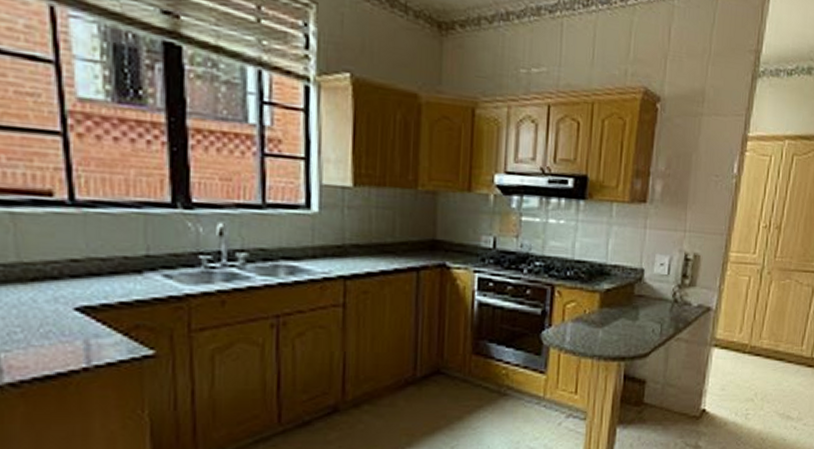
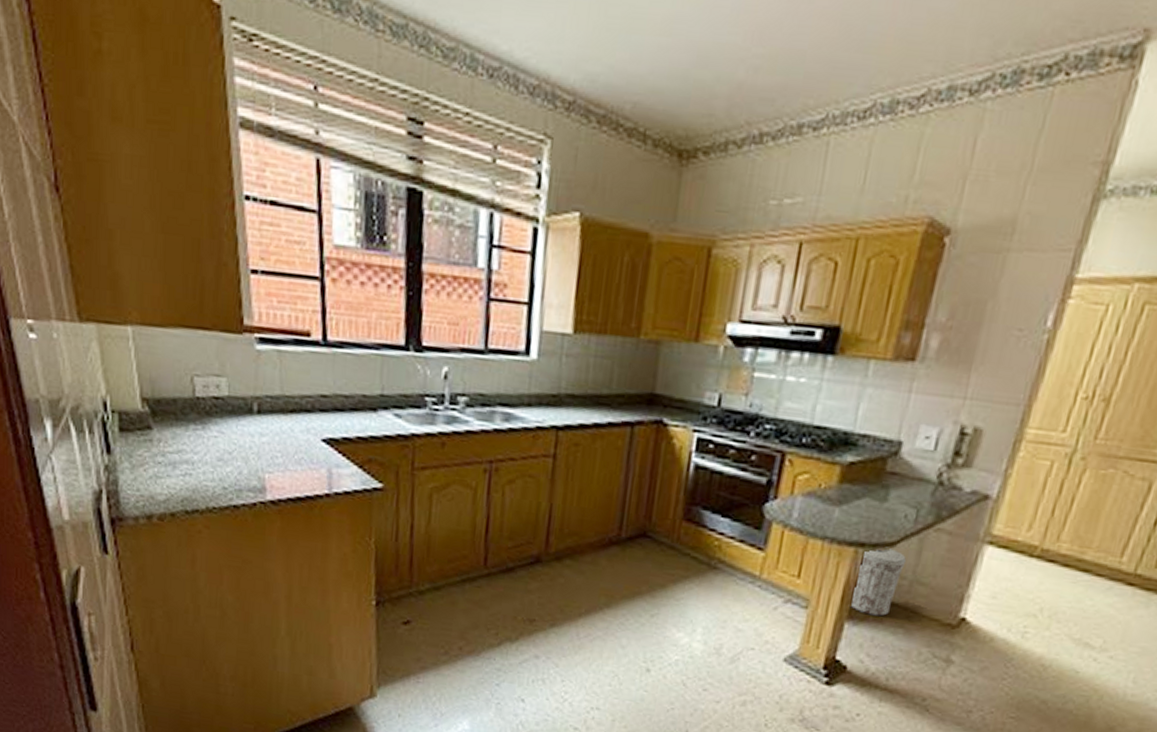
trash can: none [618,358,658,418] -> present [848,546,907,617]

